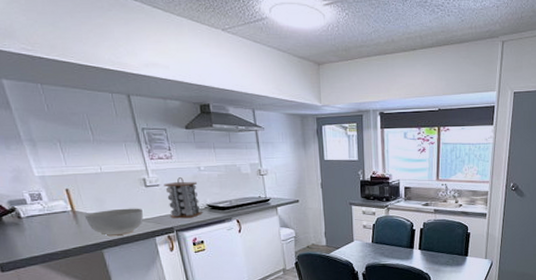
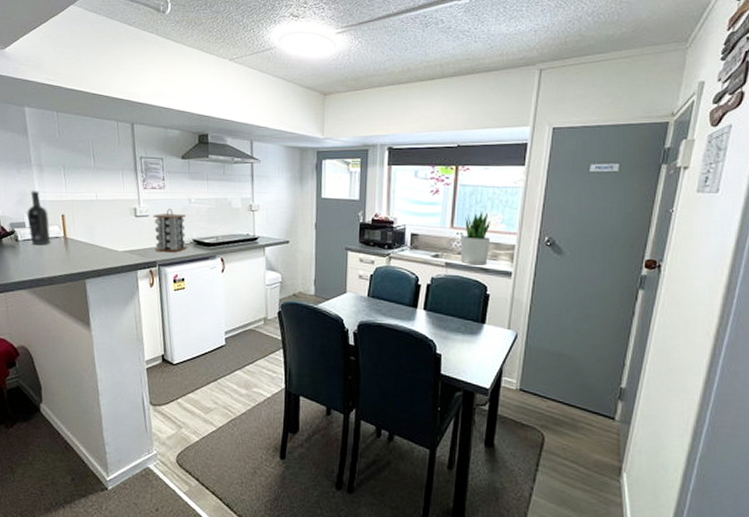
wine bottle: none [25,166,58,221] -> present [26,190,51,245]
bowl: present [84,208,143,237] -> none [74,237,129,267]
planter: none [446,165,469,210] -> present [461,212,492,266]

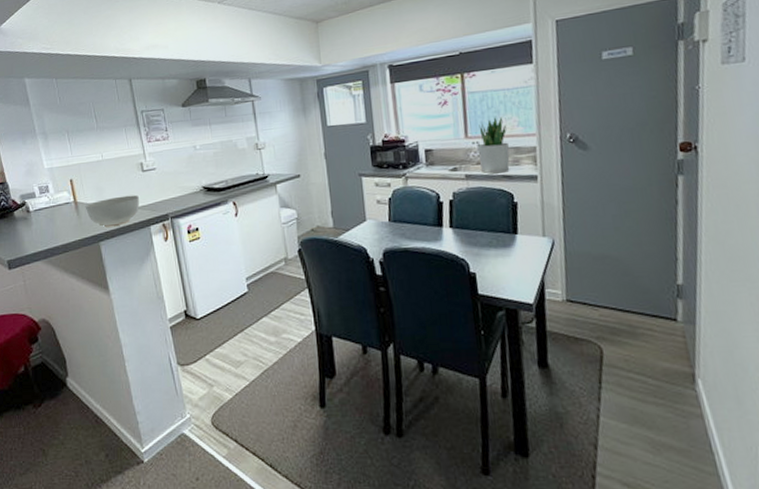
wine bottle: present [26,190,51,245] -> none [36,158,61,214]
bowl: none [74,237,129,267] -> present [85,195,139,228]
spice rack: present [153,209,187,253] -> none [160,159,198,204]

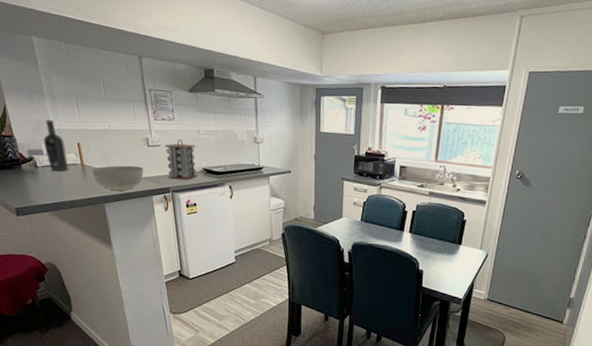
wine bottle: none [36,158,61,214] -> present [43,119,68,172]
spice rack: none [160,159,198,204] -> present [164,139,198,180]
planter: present [478,116,510,174] -> none [443,147,471,195]

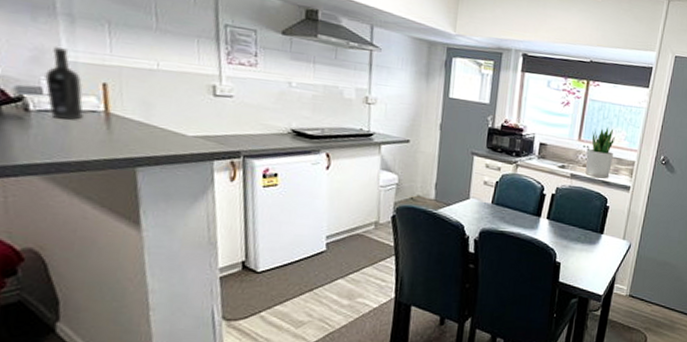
bowl: present [91,165,143,192] -> none [120,117,204,153]
spice rack: present [164,139,198,180] -> none [239,91,285,143]
planter: none [443,147,471,195] -> present [585,127,616,179]

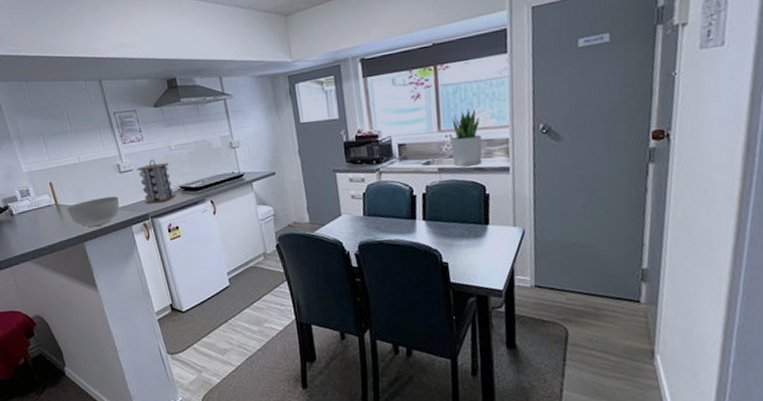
wine bottle: present [44,46,84,120] -> none [16,163,44,217]
bowl: none [120,117,204,153] -> present [66,196,120,228]
spice rack: none [239,91,285,143] -> present [137,159,176,204]

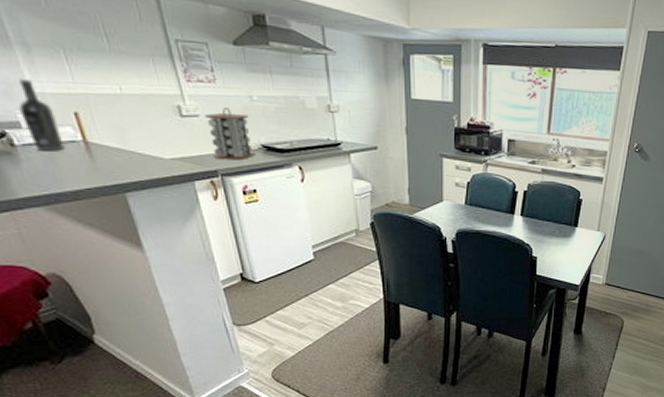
wine bottle: none [16,163,44,217] -> present [18,78,65,151]
bowl: present [66,196,120,228] -> none [100,142,179,177]
planter: present [451,109,483,167] -> none [557,118,586,172]

